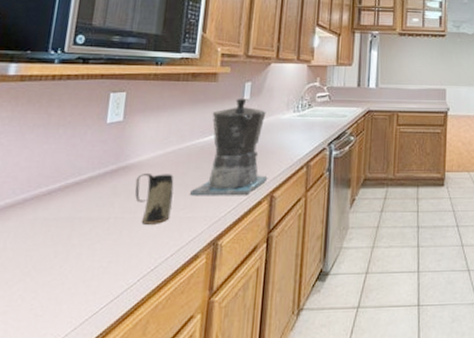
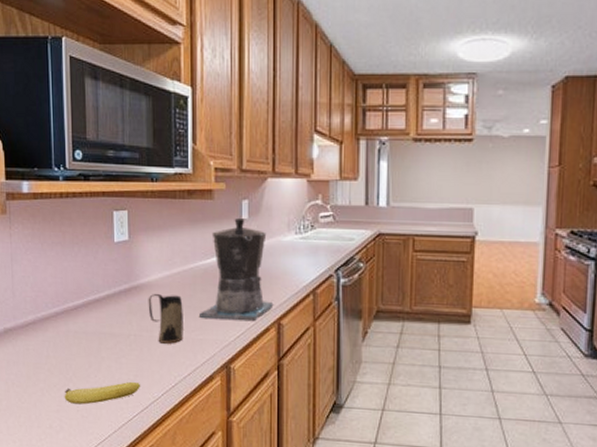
fruit: none [15,268,114,302] -> present [64,381,140,405]

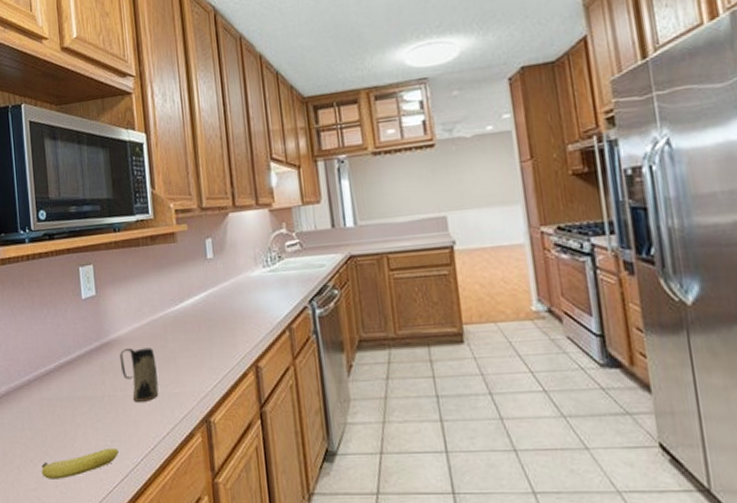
coffee maker: present [198,217,274,321] -> none [172,257,249,369]

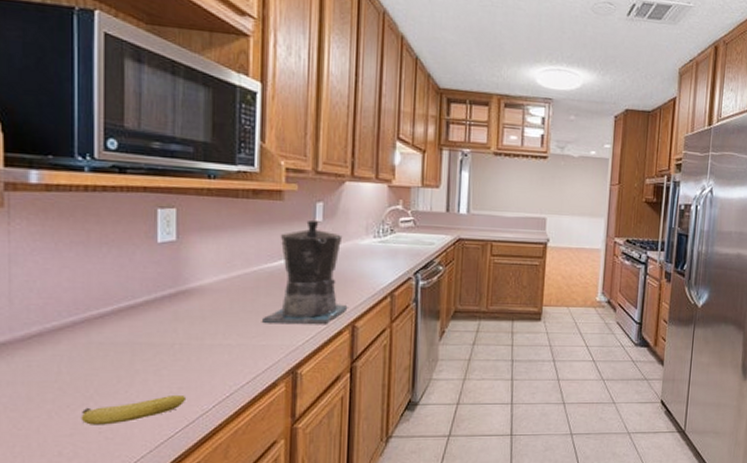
mug: present [119,347,159,402] -> none [199,298,243,352]
coffee maker: none [172,257,249,369] -> present [261,219,348,324]

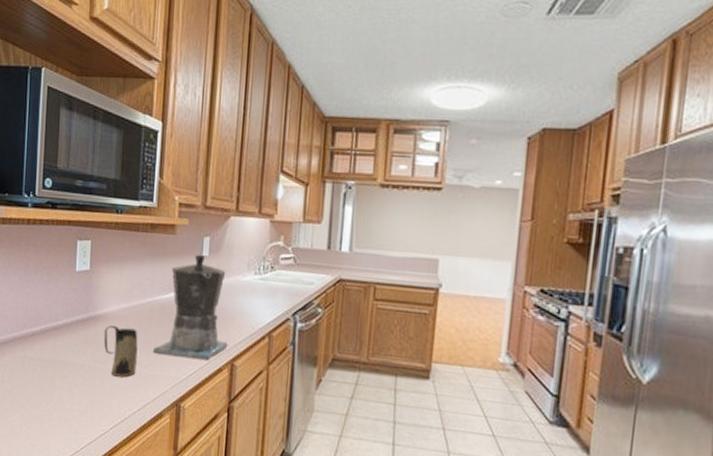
fruit: present [81,394,185,425] -> none [15,412,90,432]
mug: none [199,298,243,352] -> present [103,325,138,378]

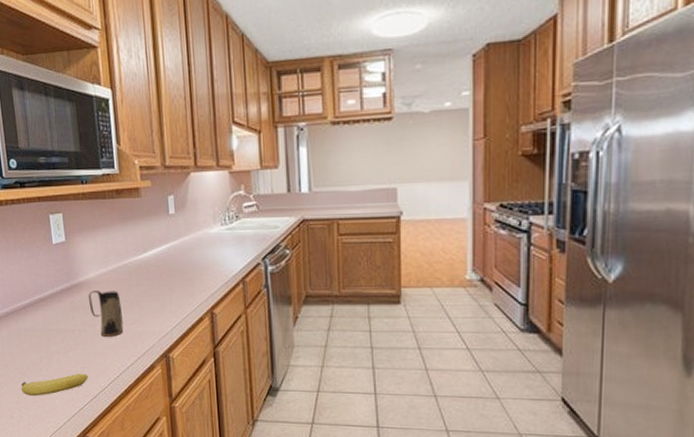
fruit: none [15,412,90,432] -> present [21,373,88,396]
coffee maker: present [152,254,228,360] -> none [135,212,205,311]

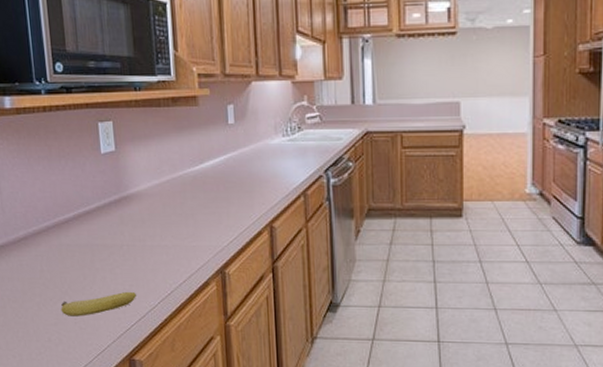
mug: present [88,290,124,337] -> none [138,202,177,252]

